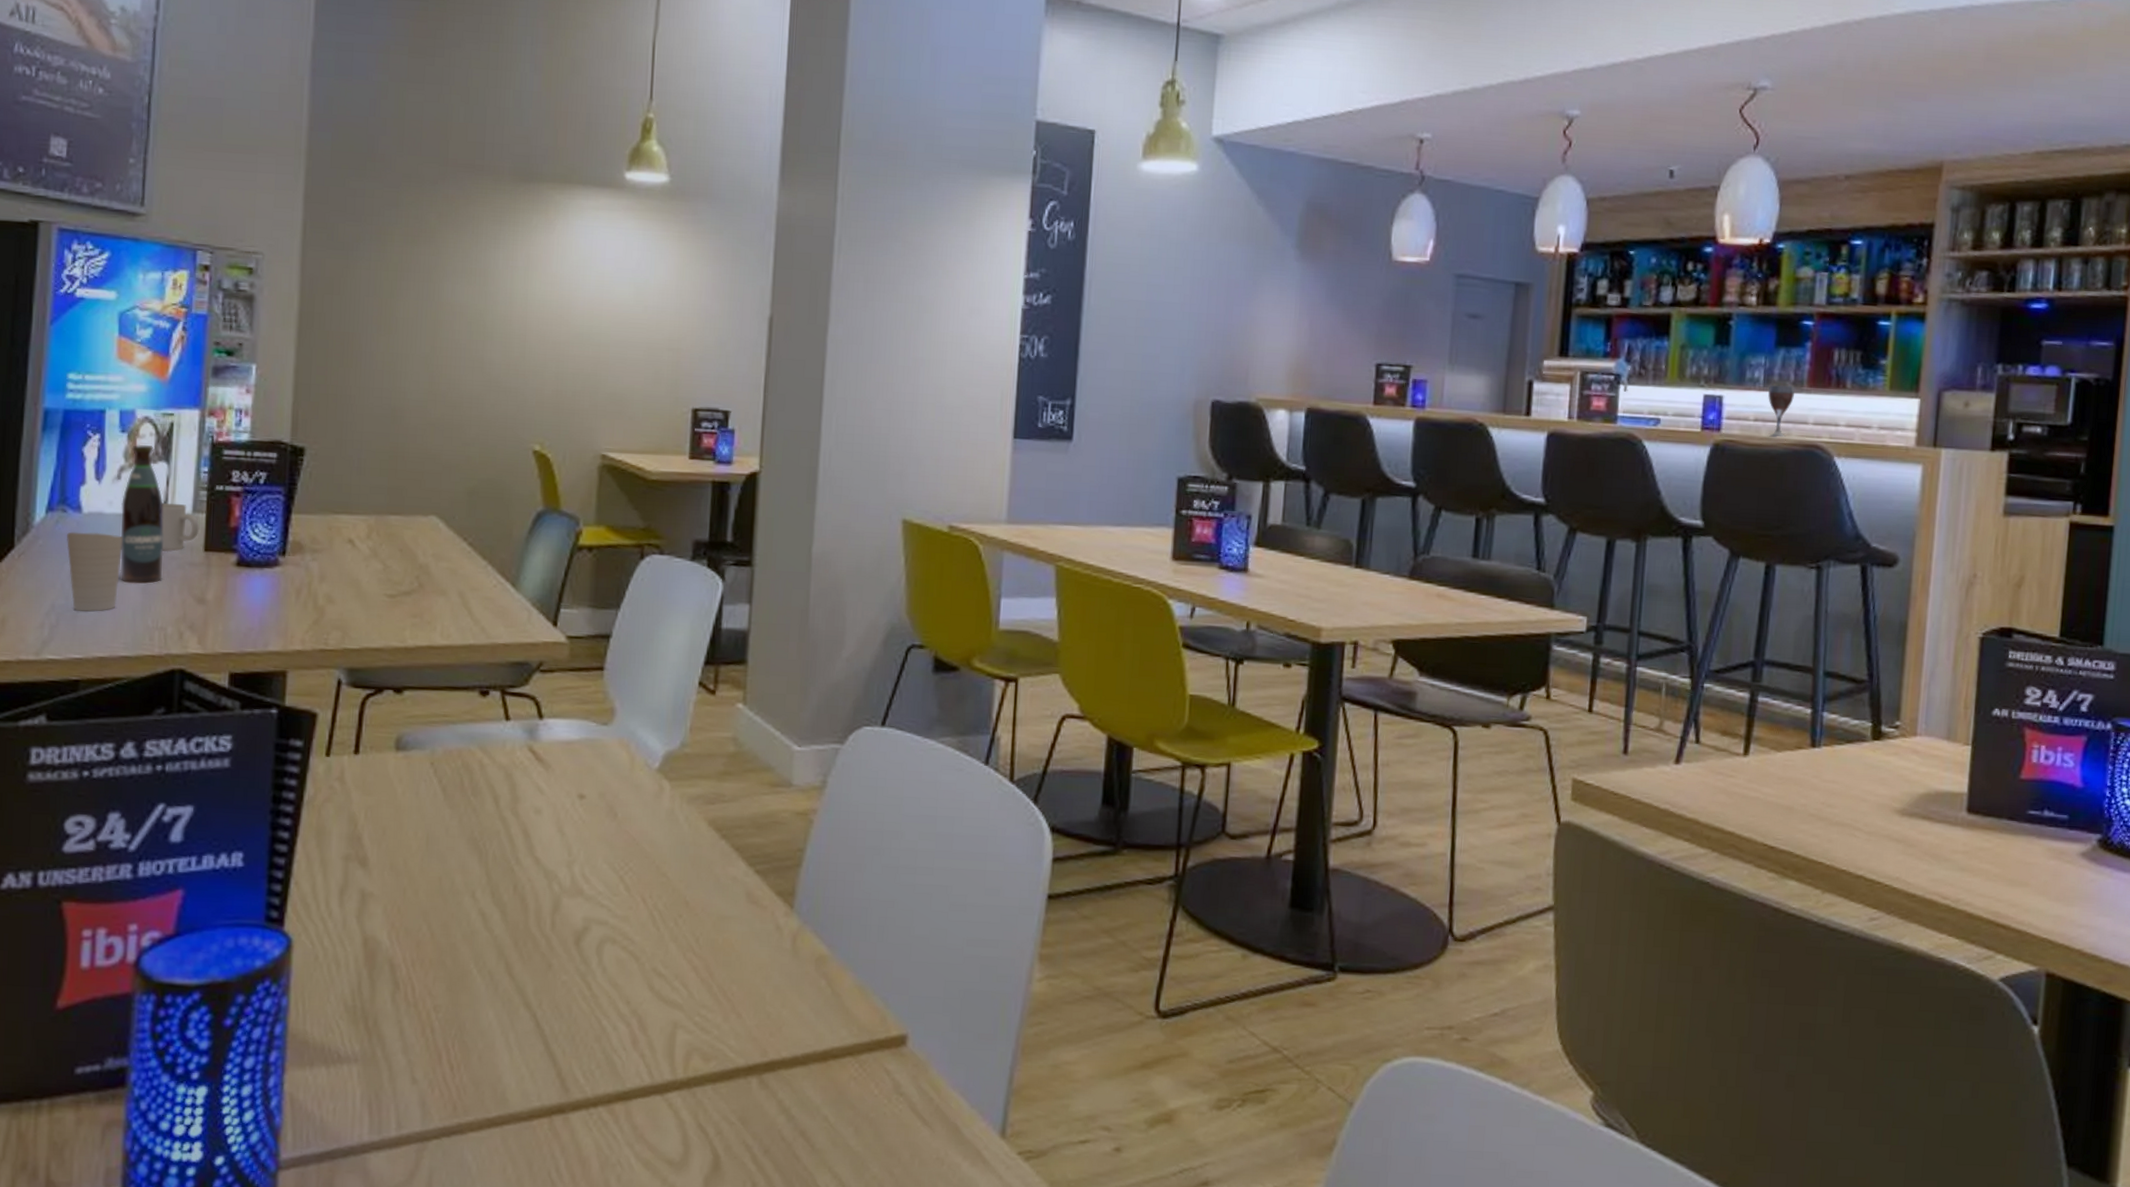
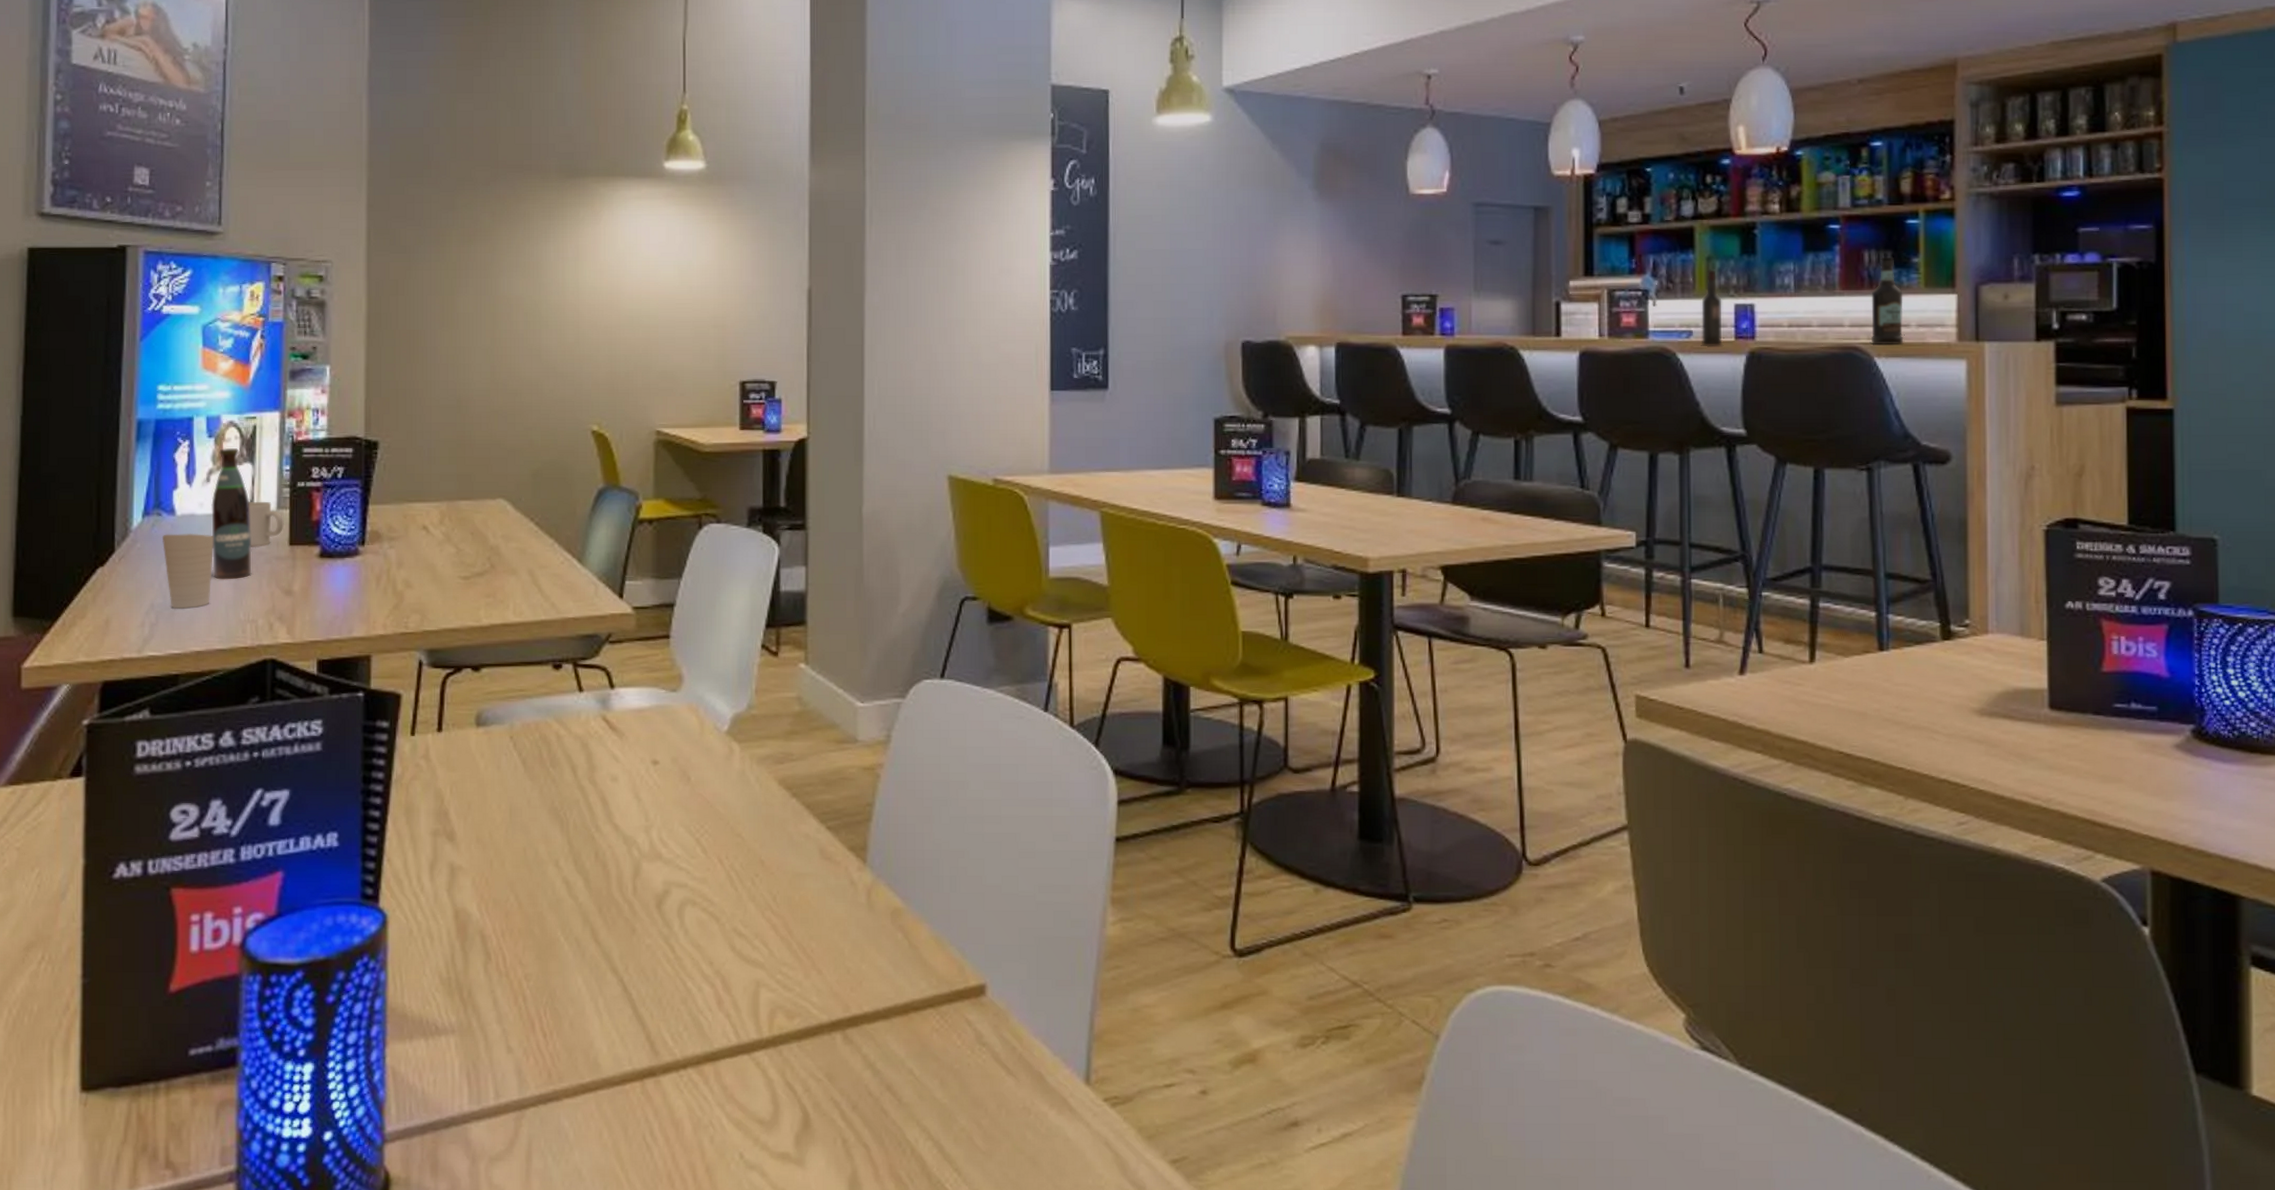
wine bottle: none [1668,358,1692,436] -> present [1701,269,1723,346]
cup: present [1767,384,1795,438] -> none [1800,288,1827,343]
root beer: none [1832,356,1868,445] -> present [1871,257,1904,344]

